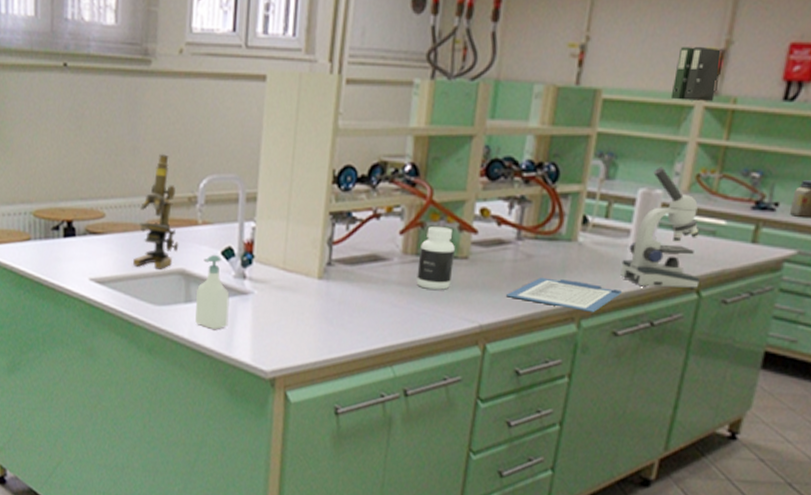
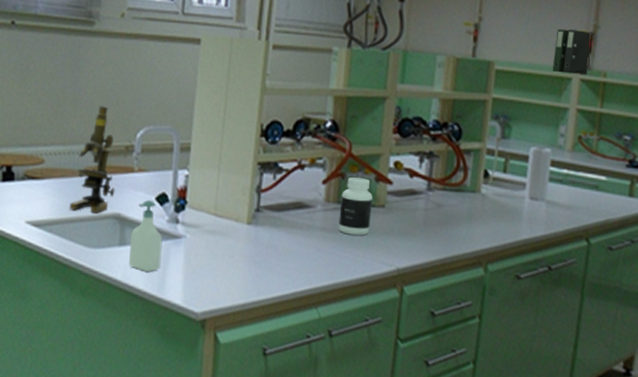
clipboard: present [506,277,623,313] -> none [420,225,523,258]
microscope: present [620,167,701,289] -> none [520,129,588,237]

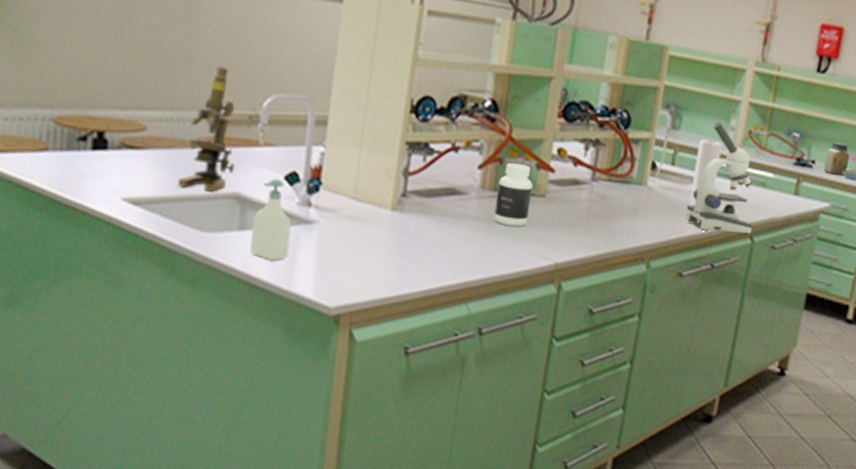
microscope: none [520,129,588,237] -> present [685,121,753,235]
binder: present [552,29,592,74] -> none [726,17,768,67]

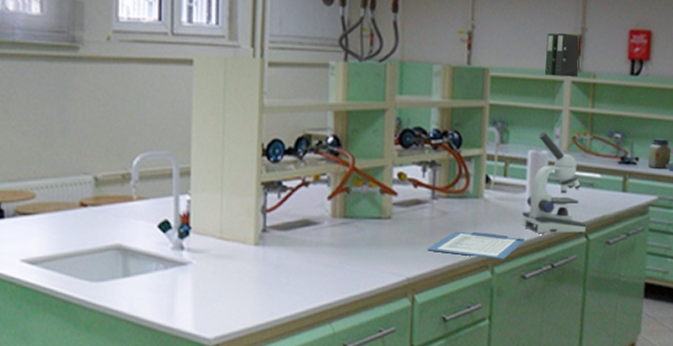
microscope: present [178,67,235,192] -> none [67,135,114,246]
soap bottle: present [250,178,292,262] -> none [135,228,168,302]
medicine bottle: present [493,162,533,227] -> none [346,190,379,248]
clipboard: none [581,218,687,254] -> present [428,231,526,260]
binder: none [726,17,768,67] -> present [544,33,580,76]

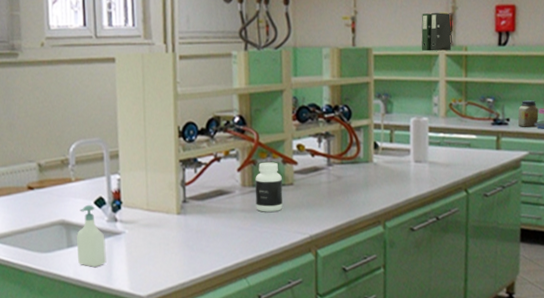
soap bottle: none [135,228,168,302] -> present [77,204,107,268]
medicine bottle: none [346,190,379,248] -> present [255,162,283,212]
clipboard: present [428,231,526,260] -> none [327,192,413,216]
microscope: present [522,131,586,235] -> none [408,100,466,192]

